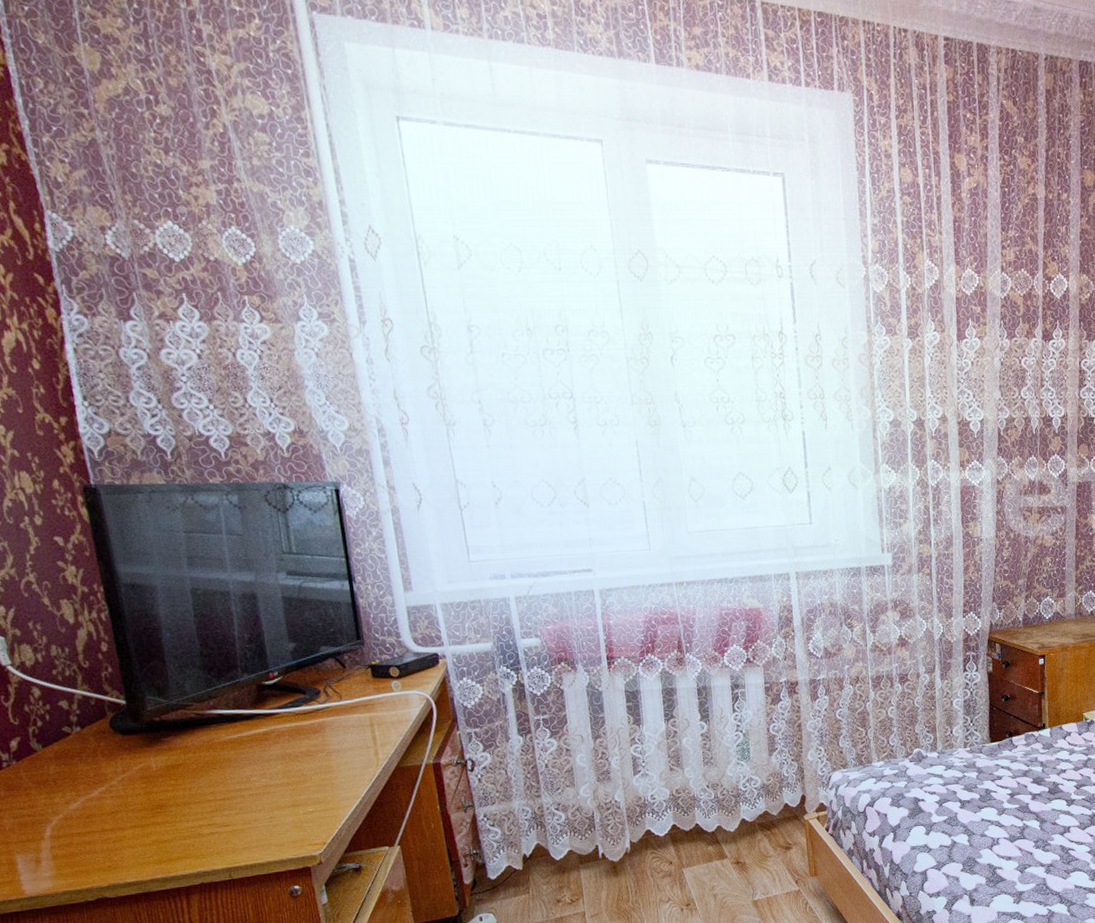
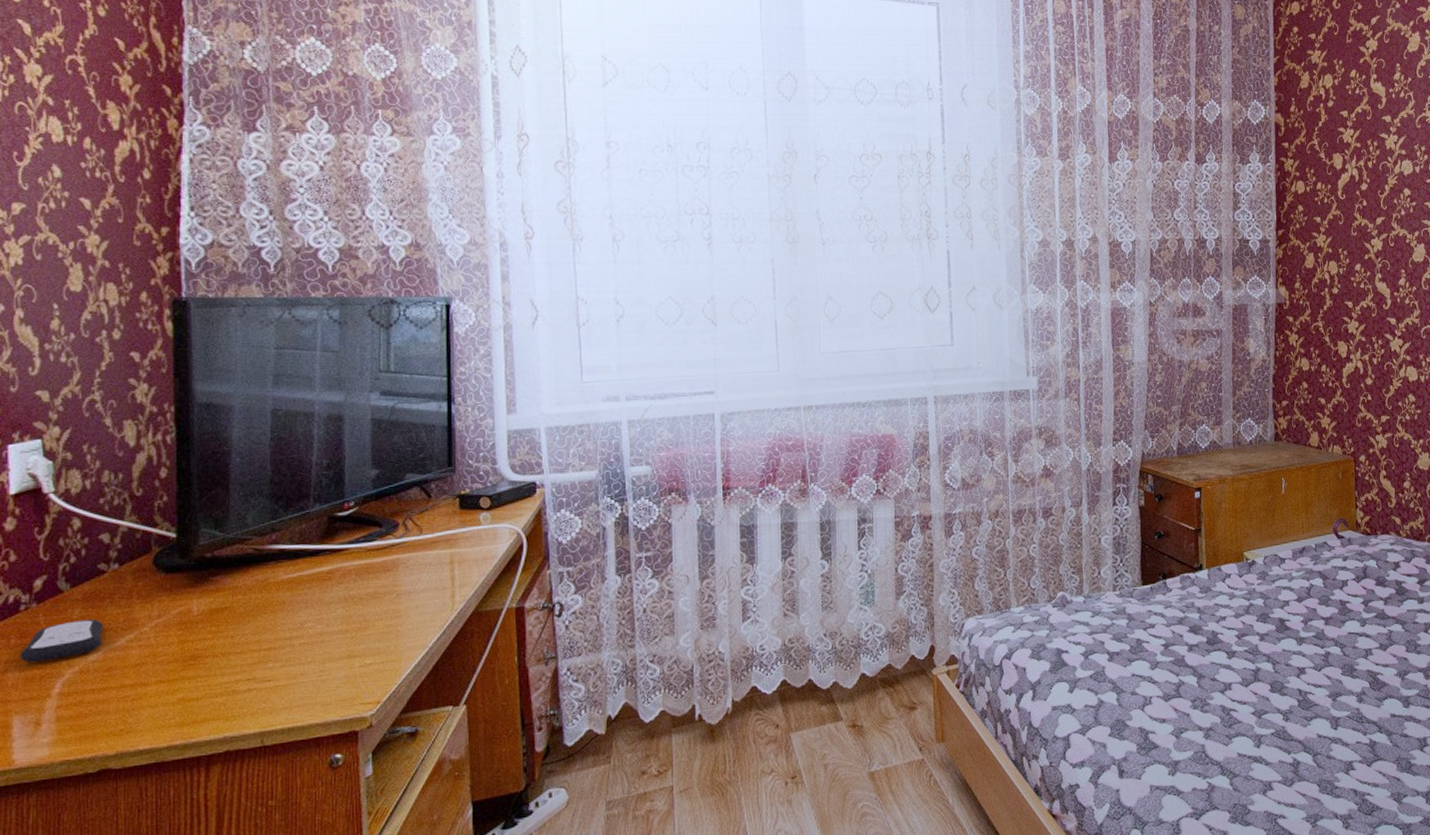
remote control: none [10,774,79,811] -> present [20,619,103,663]

